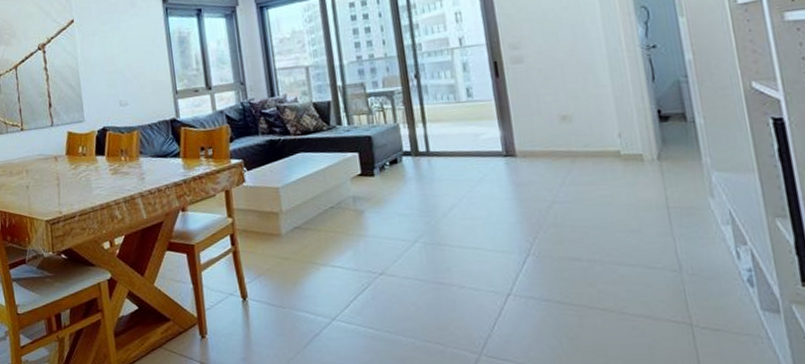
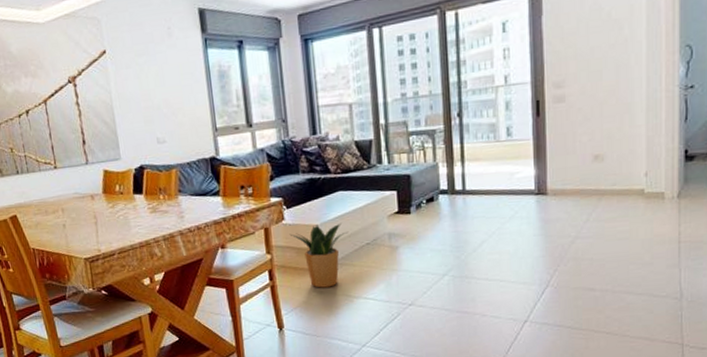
potted plant: none [250,185,312,255] -> present [289,222,349,288]

